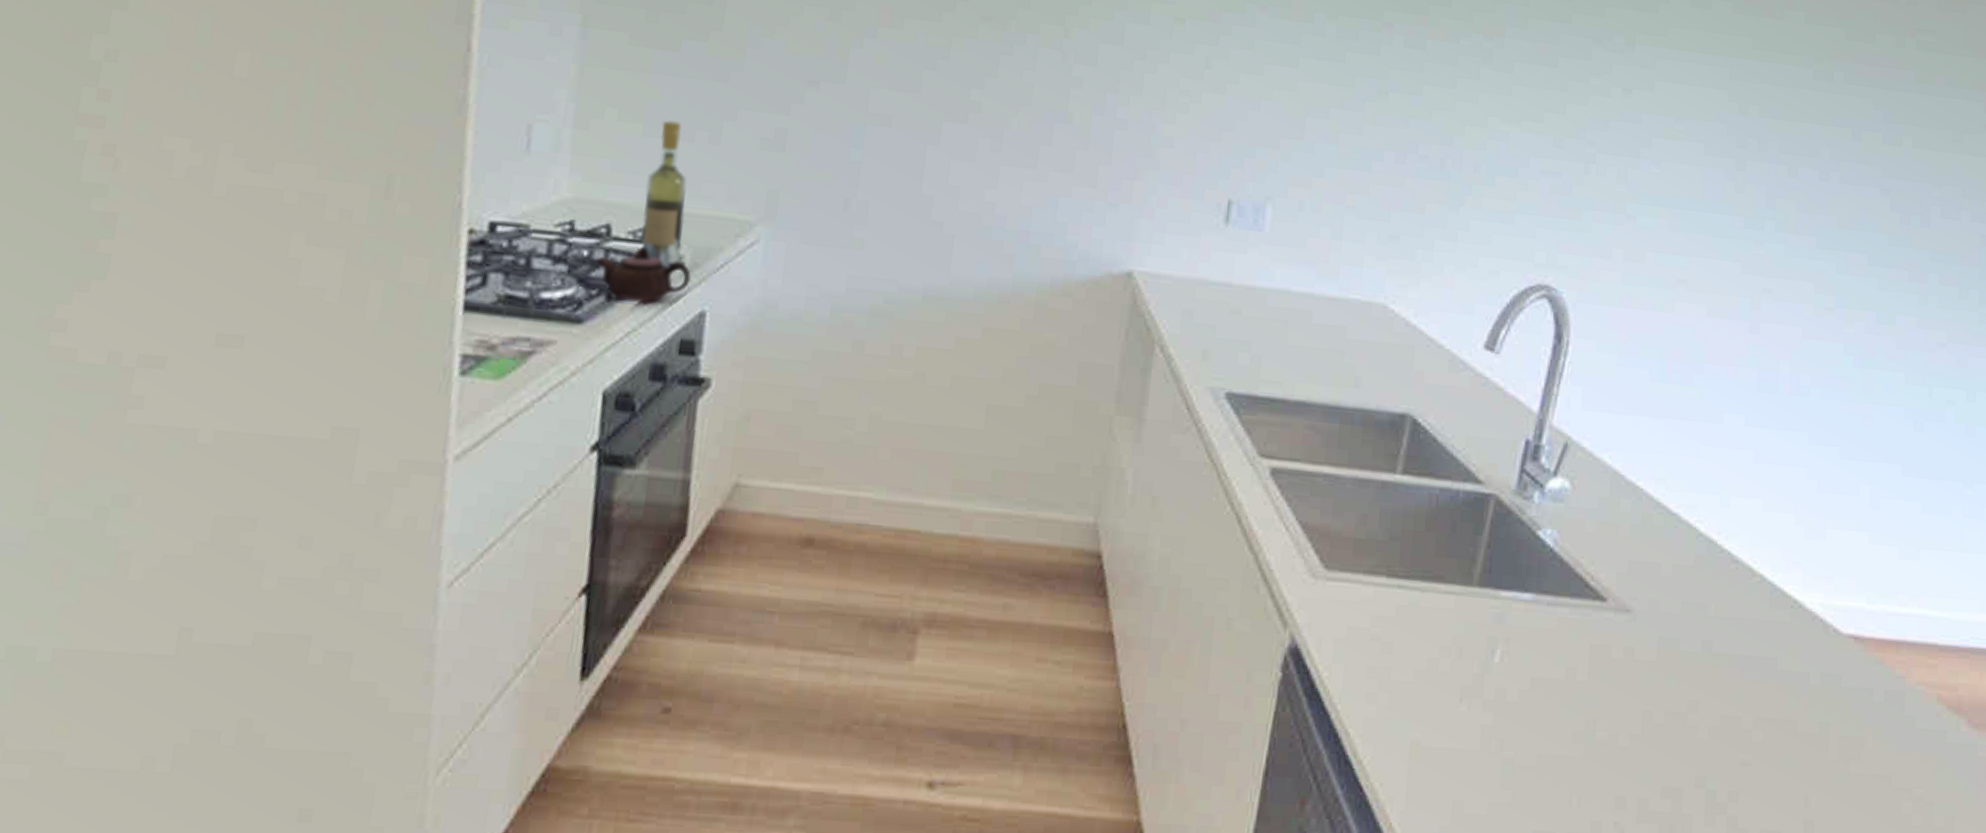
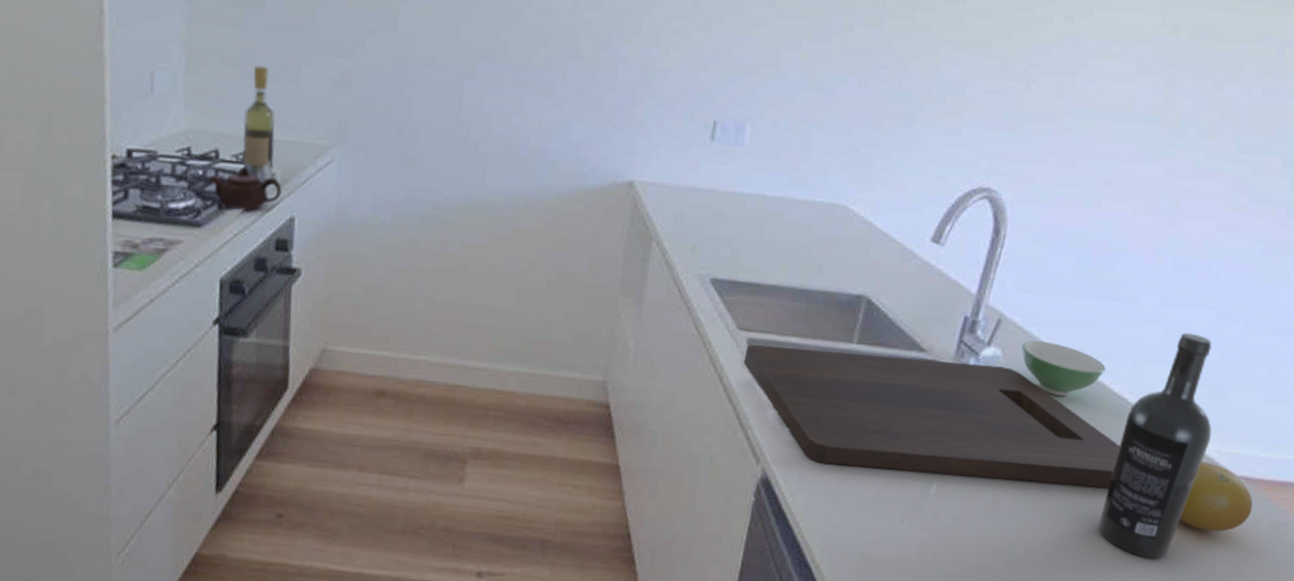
cutting board: none [1266,475,1711,652] -> present [743,344,1120,488]
bowl: none [1592,470,1689,539] -> present [1021,341,1106,397]
wine bottle: none [1692,459,1813,741] -> present [1098,332,1212,559]
fruit: none [1783,617,1865,705] -> present [1179,461,1253,532]

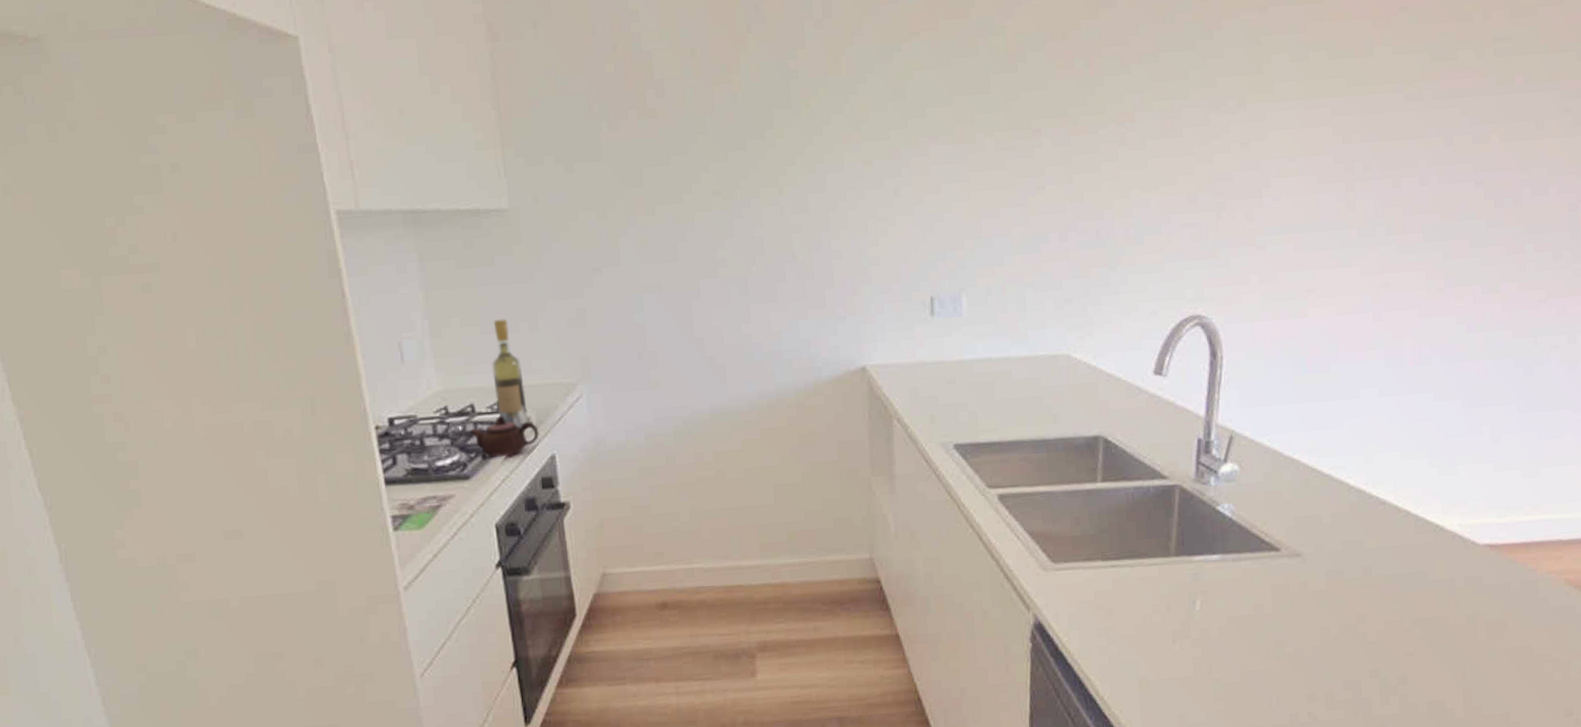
cutting board: present [743,344,1120,488] -> none [998,480,1366,601]
bowl: present [1021,341,1106,397] -> none [1256,449,1339,499]
wine bottle: present [1098,332,1212,559] -> none [1359,418,1450,637]
fruit: present [1179,461,1253,532] -> none [1434,536,1502,601]

